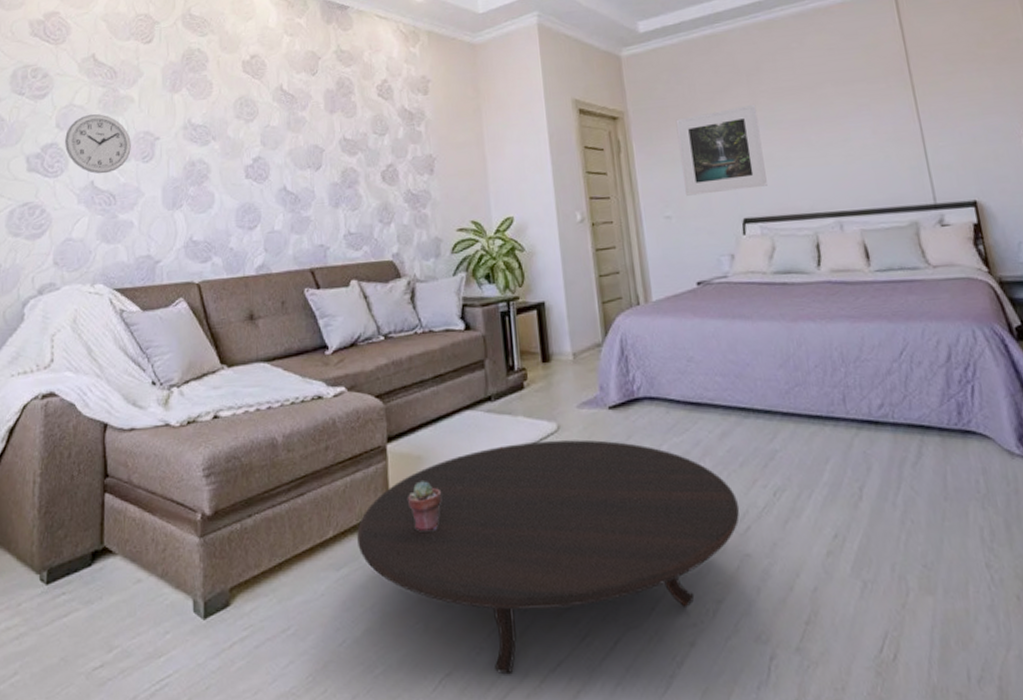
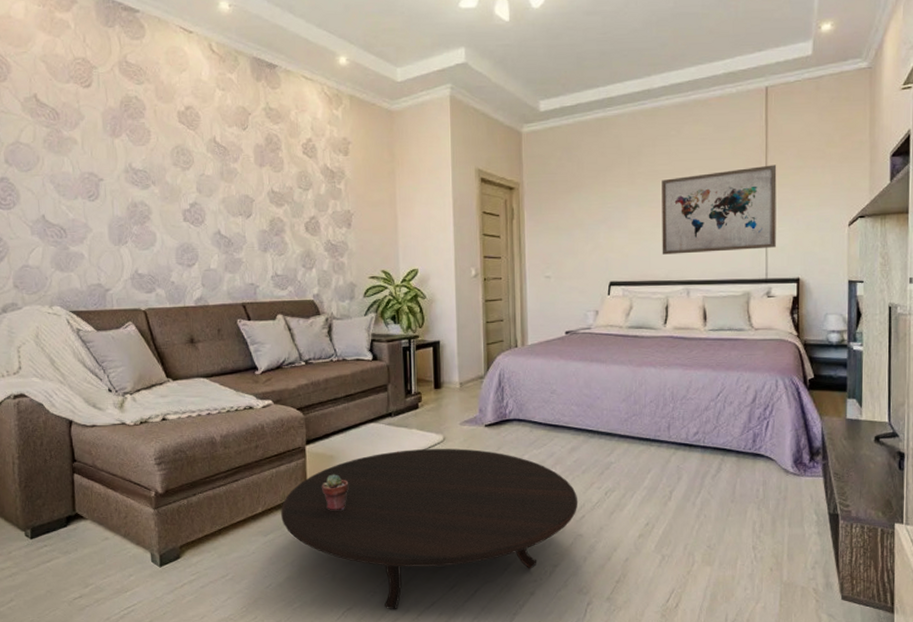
wall clock: present [65,114,131,174] -> none [14,152,77,209]
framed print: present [675,105,767,196] -> none [563,184,633,260]
wall art: none [789,71,940,183] -> present [662,165,777,255]

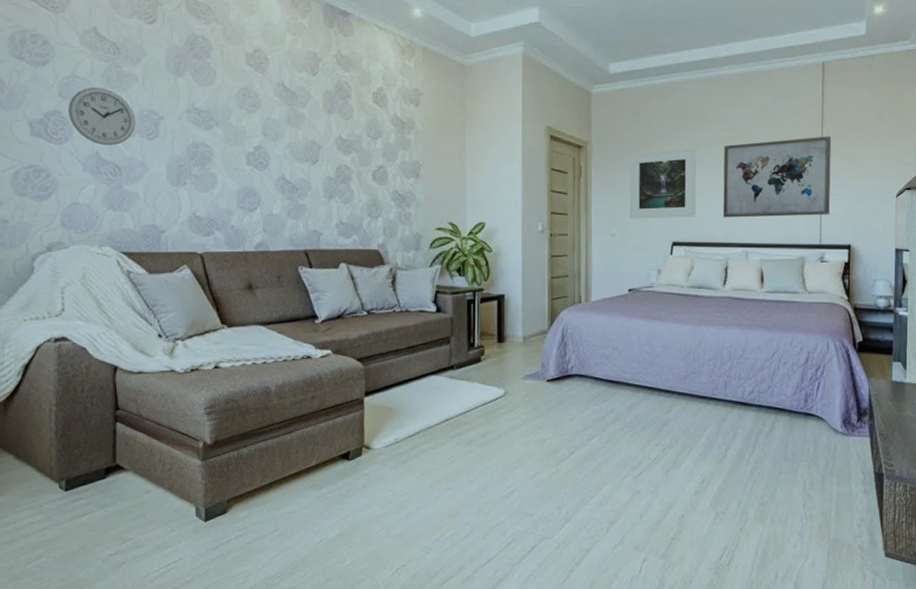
wall clock: none [14,152,77,209] -> present [68,86,135,146]
table: present [281,449,578,610] -> none [336,403,637,567]
potted succulent: present [322,474,349,511] -> none [380,427,407,465]
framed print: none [563,184,633,260] -> present [629,148,697,219]

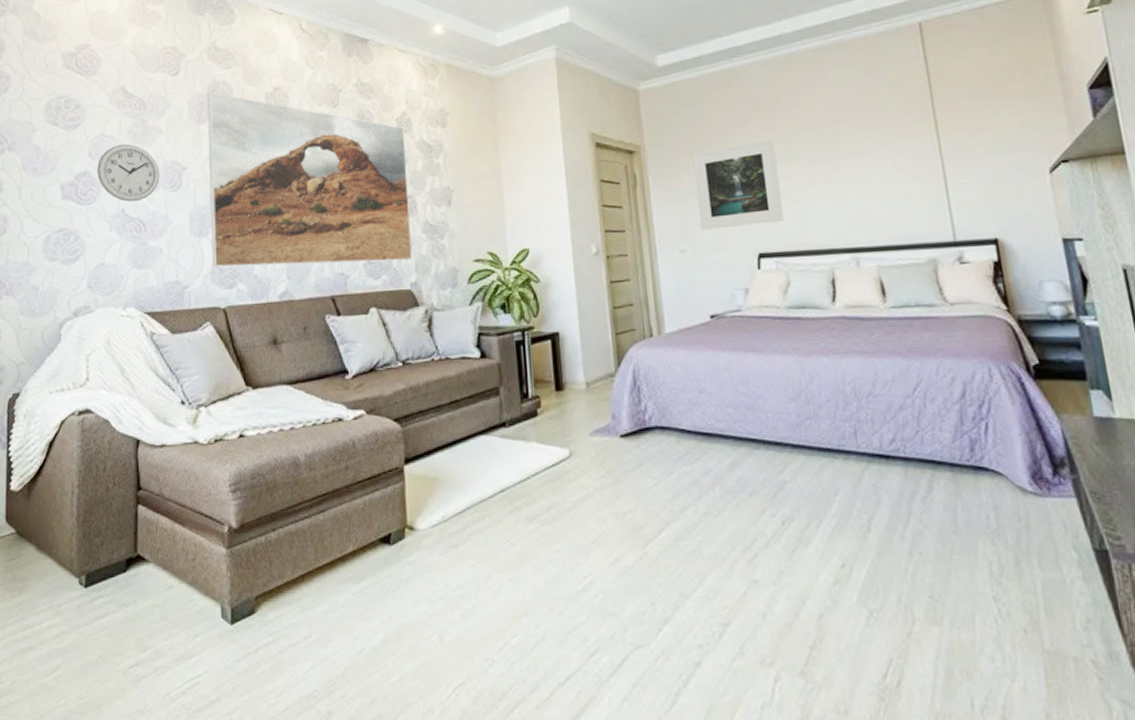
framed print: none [185,45,382,224] -> present [207,92,413,268]
wall art: present [723,136,832,218] -> none [808,107,961,218]

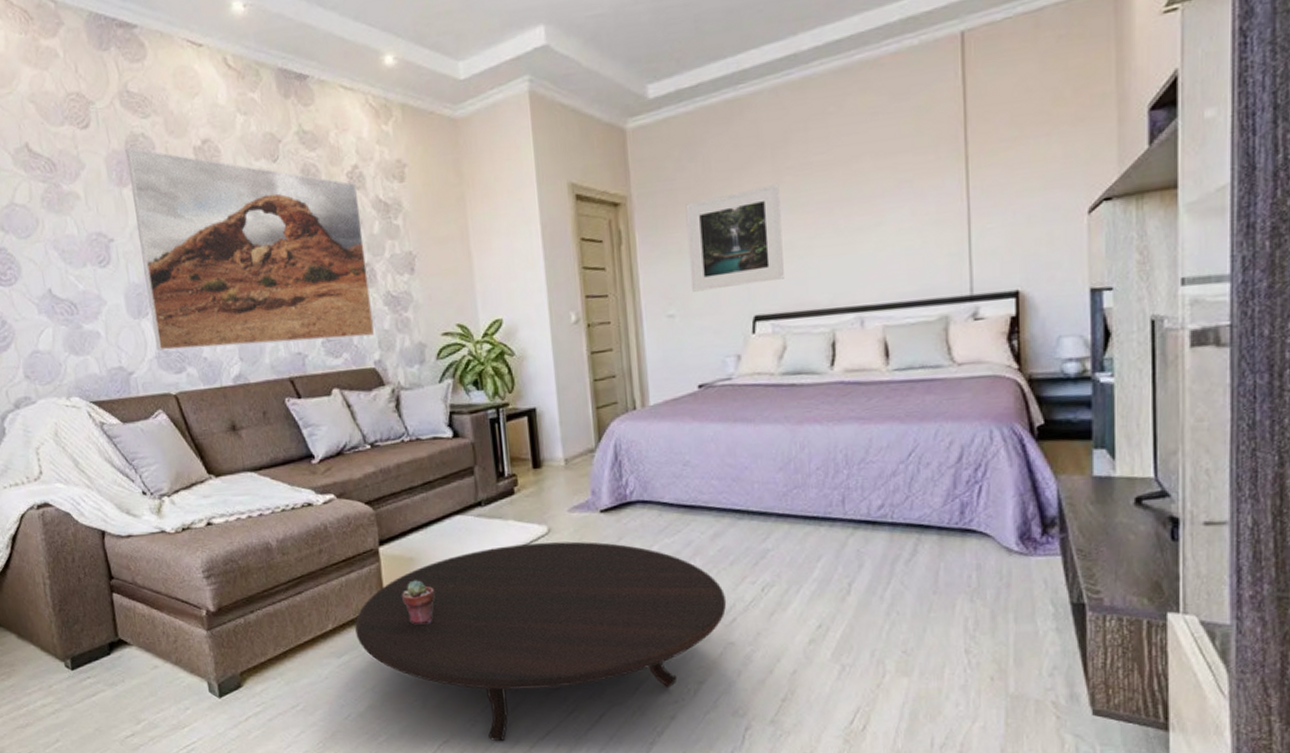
wall clock: present [97,144,160,202] -> none [12,213,86,282]
table: none [375,466,748,687] -> present [355,541,727,742]
potted succulent: none [424,501,457,550] -> present [402,580,435,625]

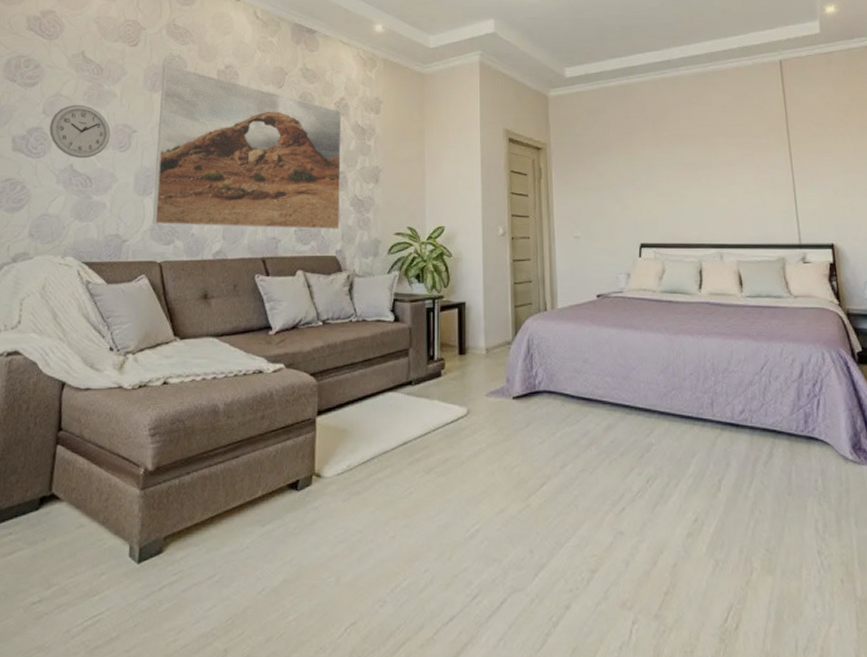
wall clock: none [12,213,86,282] -> present [49,104,111,159]
table: present [355,541,727,742] -> none [283,424,617,626]
potted succulent: present [402,580,435,625] -> none [331,451,361,497]
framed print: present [685,184,784,292] -> none [590,147,663,220]

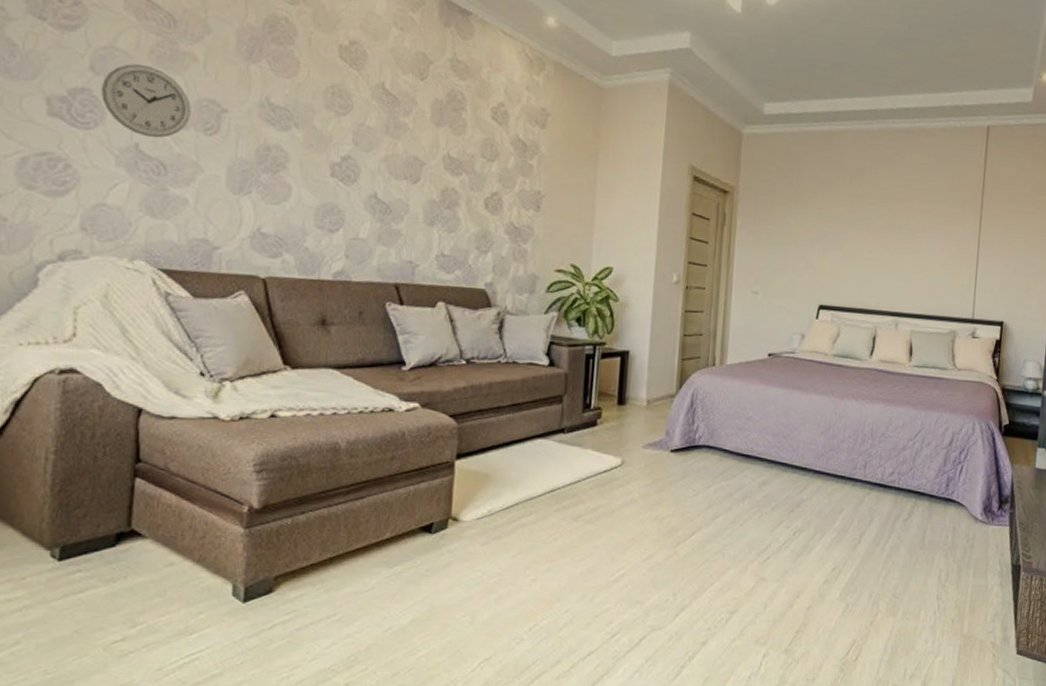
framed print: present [152,64,342,229] -> none [252,27,500,259]

